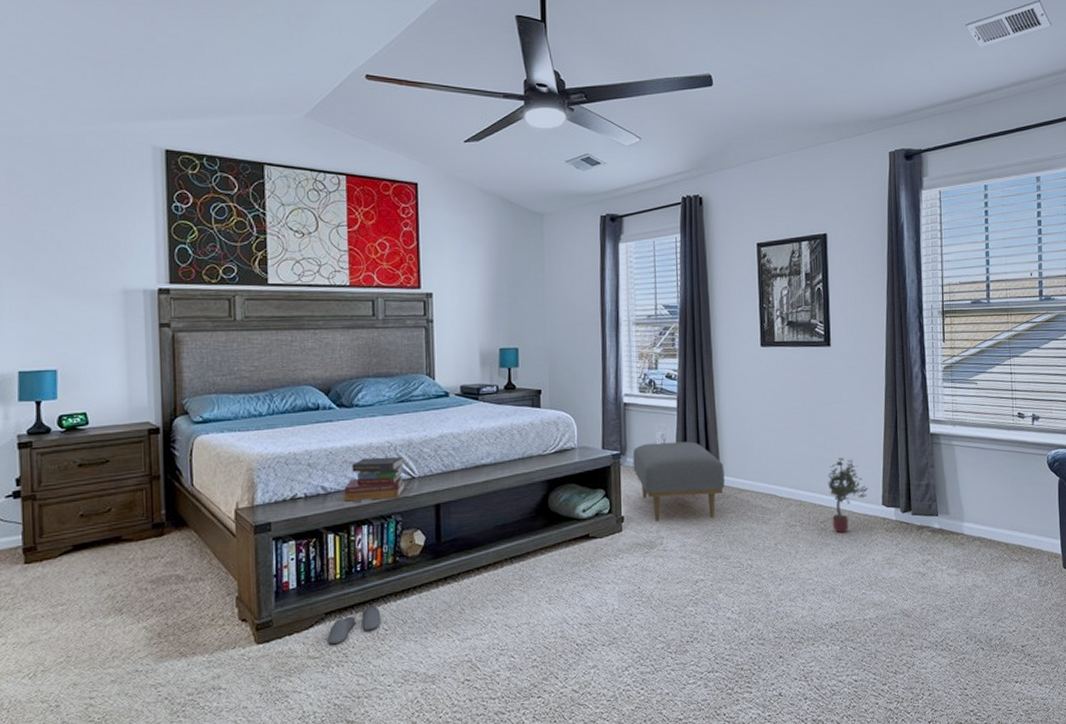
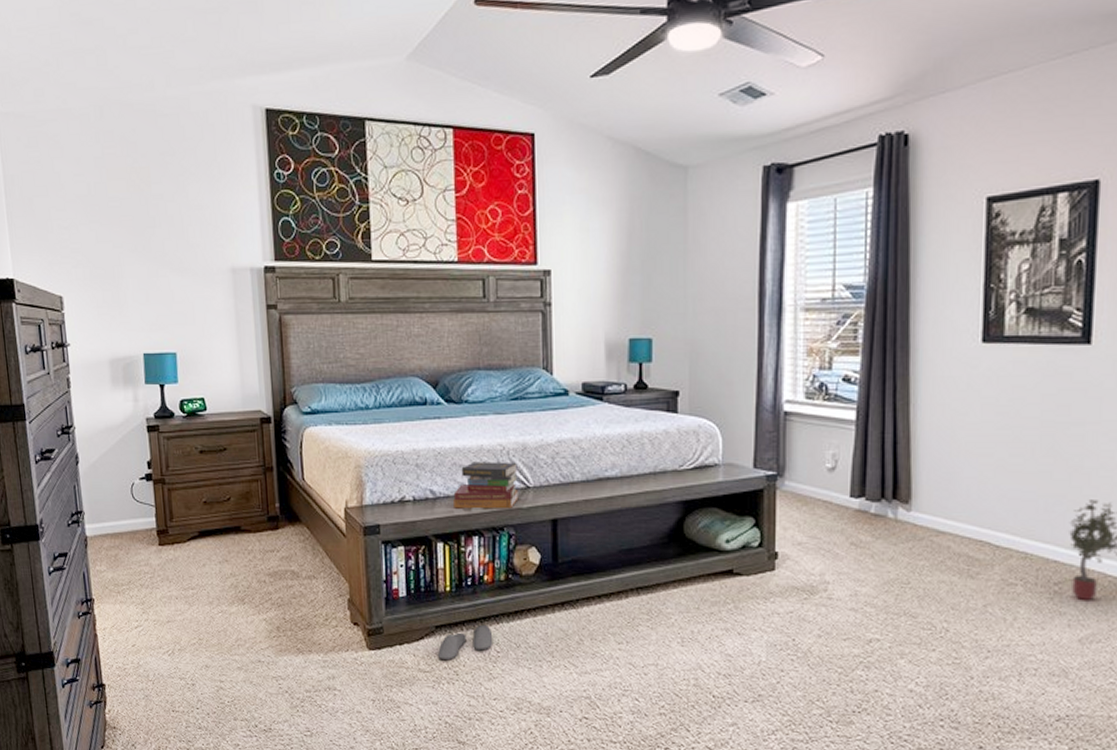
ottoman: present [633,441,725,521] -> none [793,464,917,565]

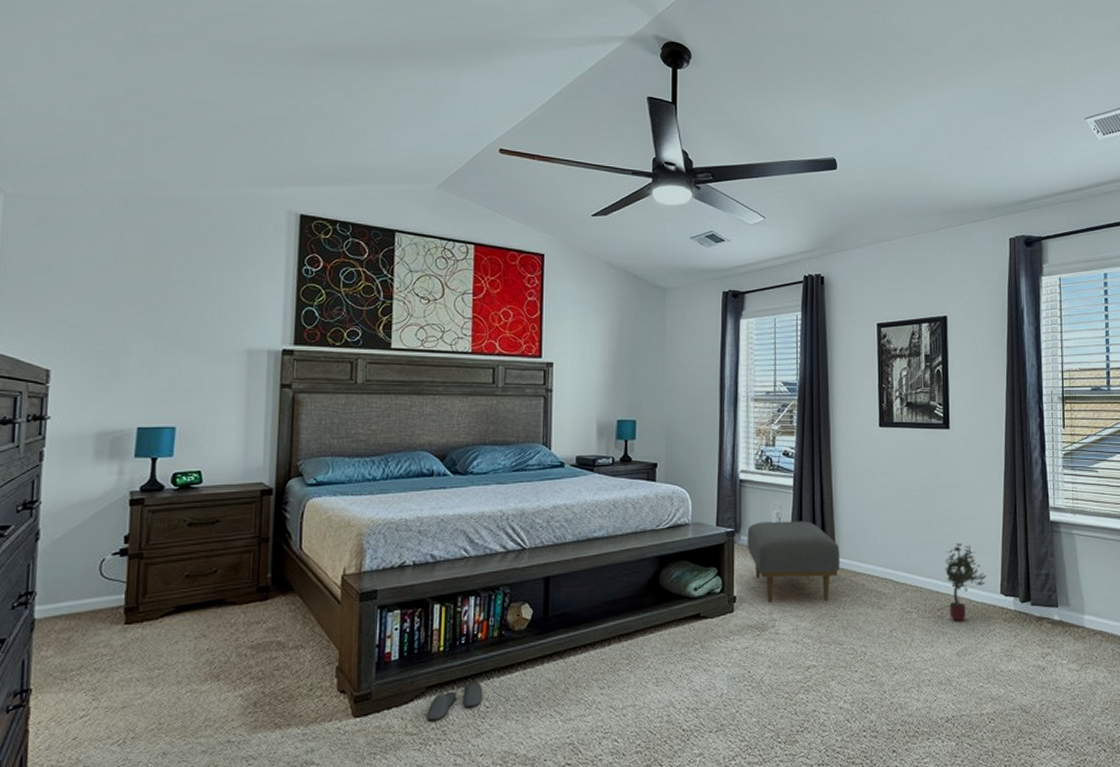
books: present [453,461,519,509] -> none [453,526,516,571]
ottoman: none [793,464,917,565] -> present [747,521,840,603]

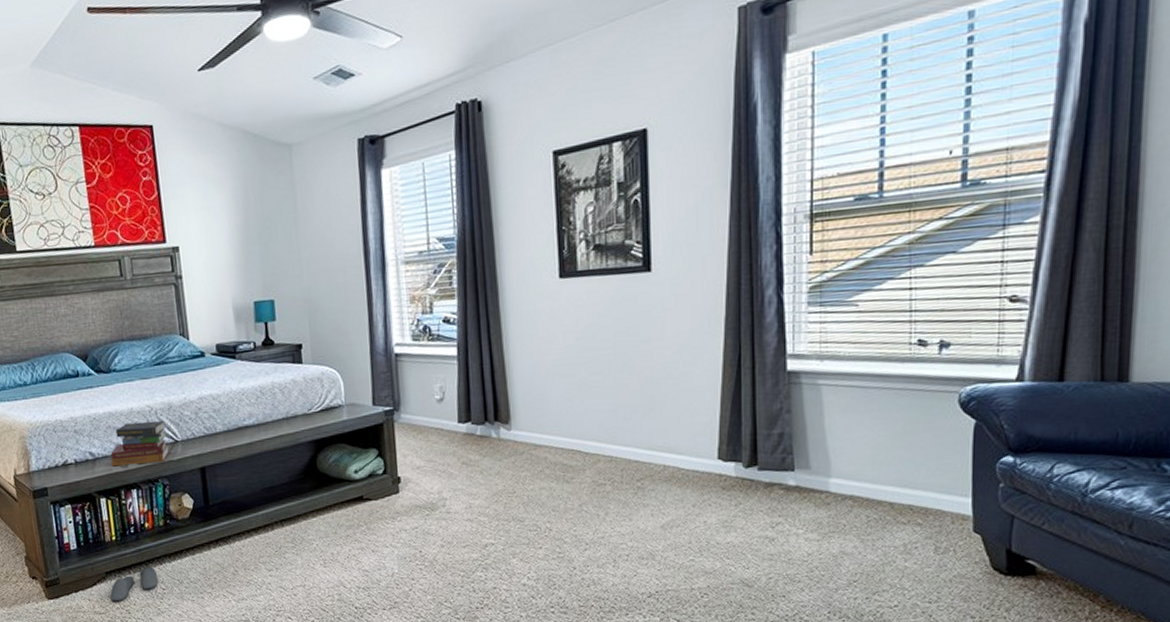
books: none [453,526,516,571] -> present [110,421,169,467]
ottoman: present [747,521,840,603] -> none [407,393,517,482]
potted tree: present [945,543,987,621] -> none [645,405,700,492]

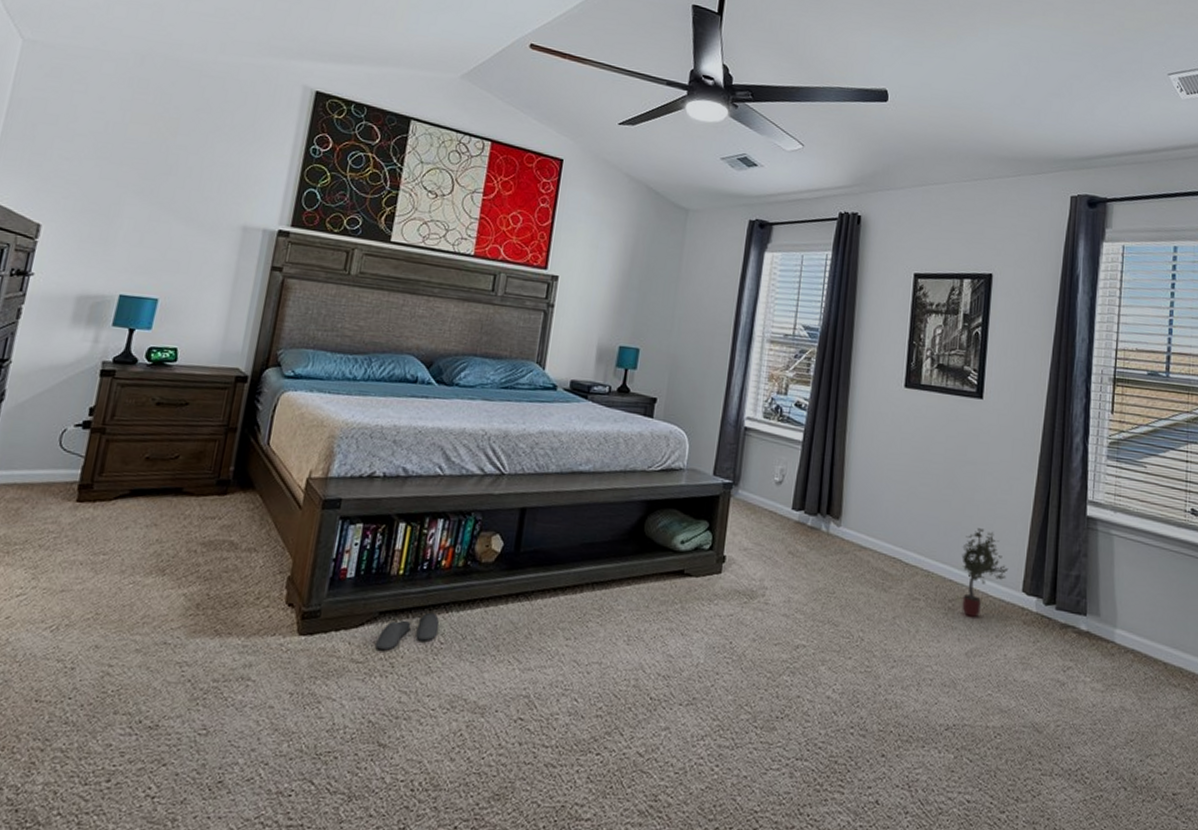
books: present [110,421,169,467] -> none [424,443,497,495]
potted tree: none [645,405,700,492] -> present [961,528,1009,617]

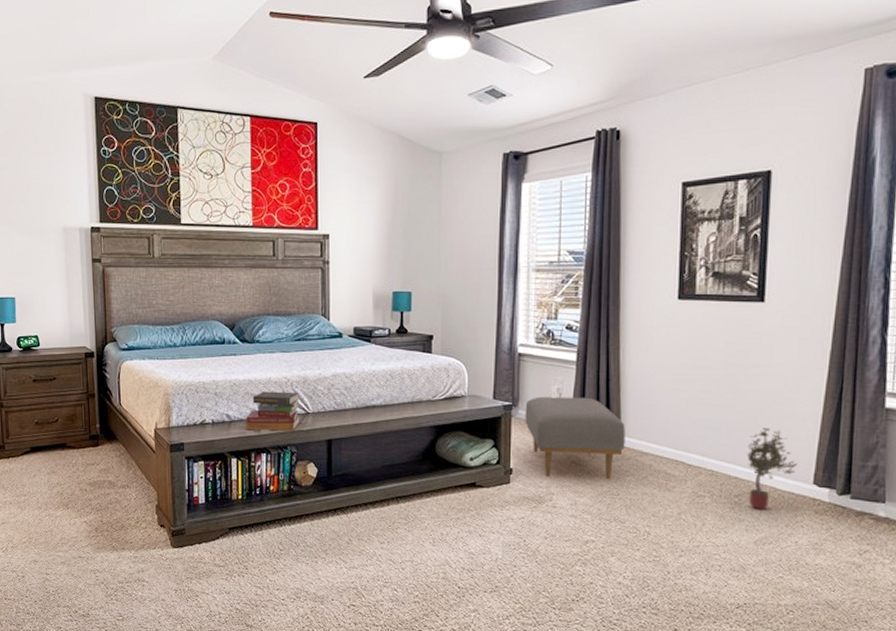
slippers: present [376,612,440,650] -> none [231,527,277,556]
books: none [424,443,497,495] -> present [246,391,300,431]
ottoman: none [744,476,846,575] -> present [525,396,625,480]

